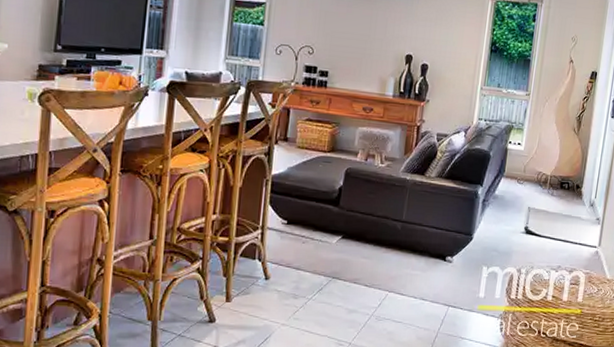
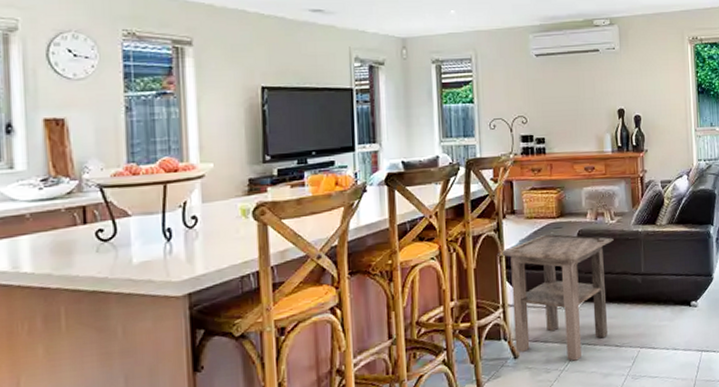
side table: none [264,166,381,292] -> present [498,234,614,361]

